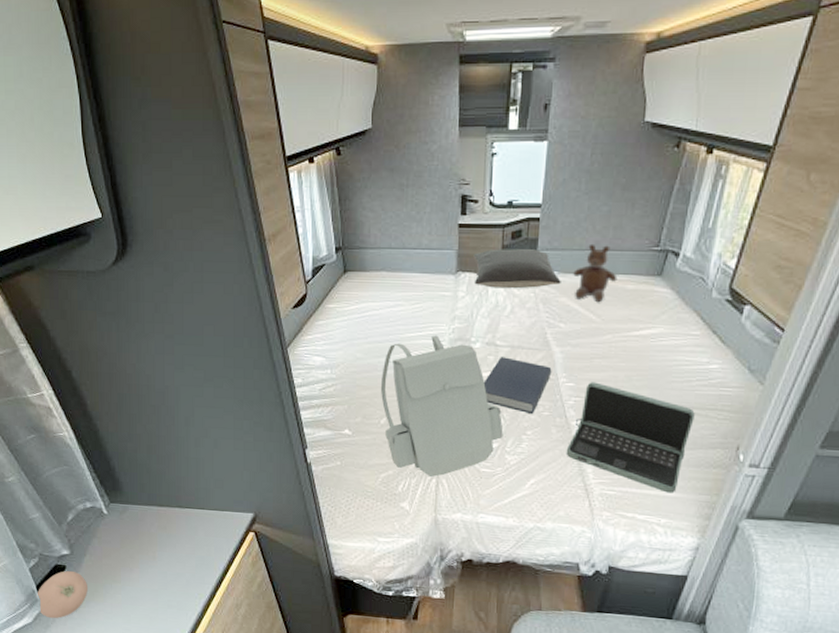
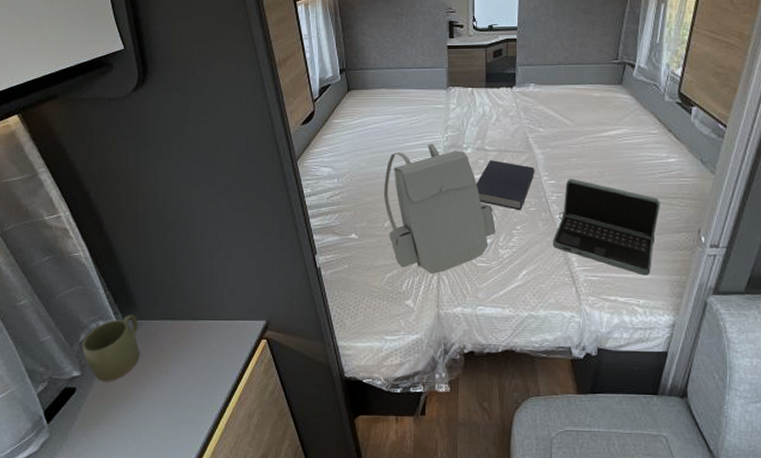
fruit: present [36,570,88,619] -> none [43,392,97,445]
mug: none [70,498,127,562] -> present [82,314,140,382]
pillow: present [473,249,561,289] -> none [461,65,538,100]
teddy bear: present [573,243,618,302] -> none [548,59,585,108]

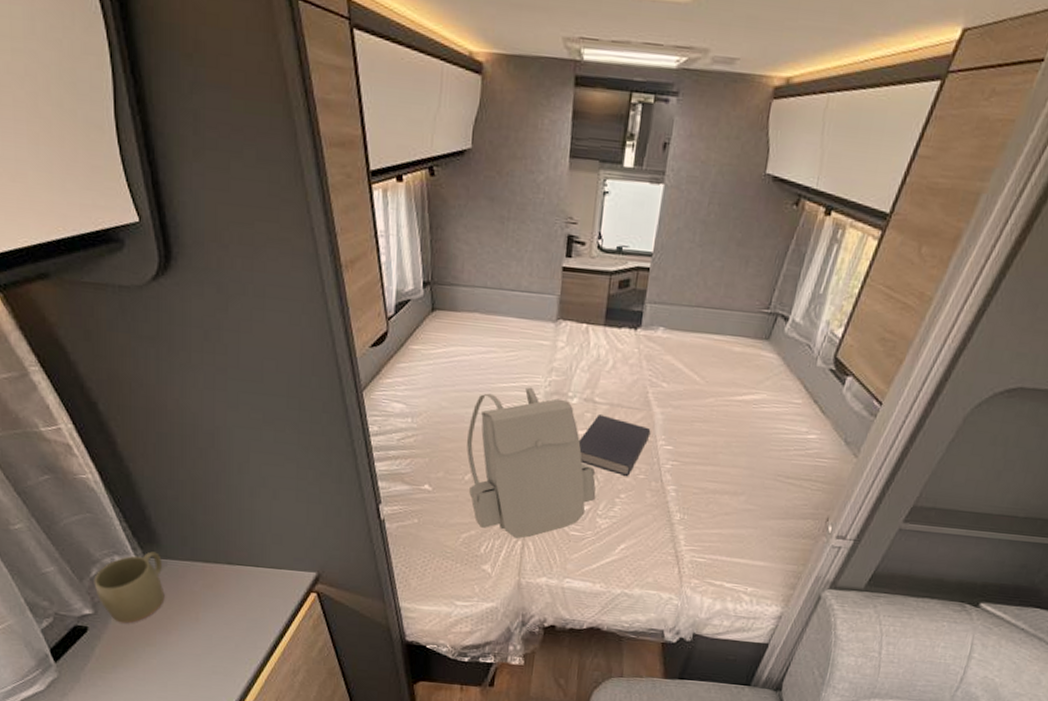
laptop: present [553,179,660,276] -> none [660,446,790,562]

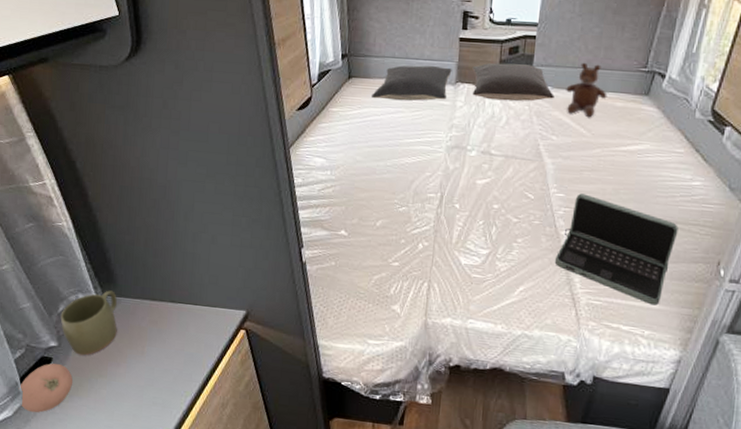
fruit: none [49,632,115,686] -> present [18,363,73,413]
pillow: none [459,297,553,340] -> present [372,65,452,101]
backpack: present [467,387,597,540] -> none [378,142,495,281]
pillow: none [576,297,667,343] -> present [472,62,554,101]
book: present [578,415,651,476] -> none [477,166,543,222]
laptop: none [660,446,790,562] -> present [555,193,678,305]
teddy bear: none [680,300,725,363] -> present [566,62,607,117]

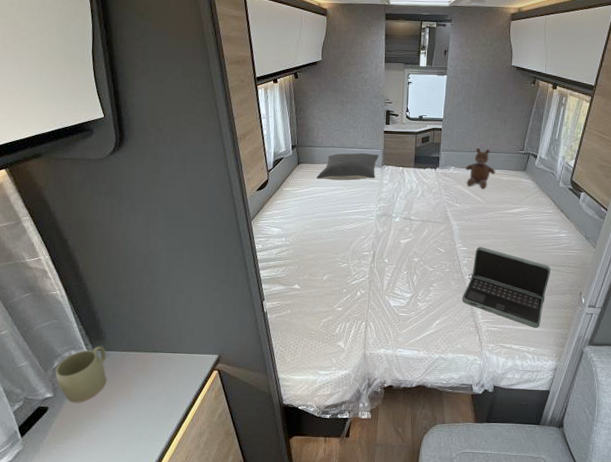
fruit: present [18,363,73,413] -> none [17,411,67,456]
pillow: present [472,62,554,101] -> none [394,149,457,179]

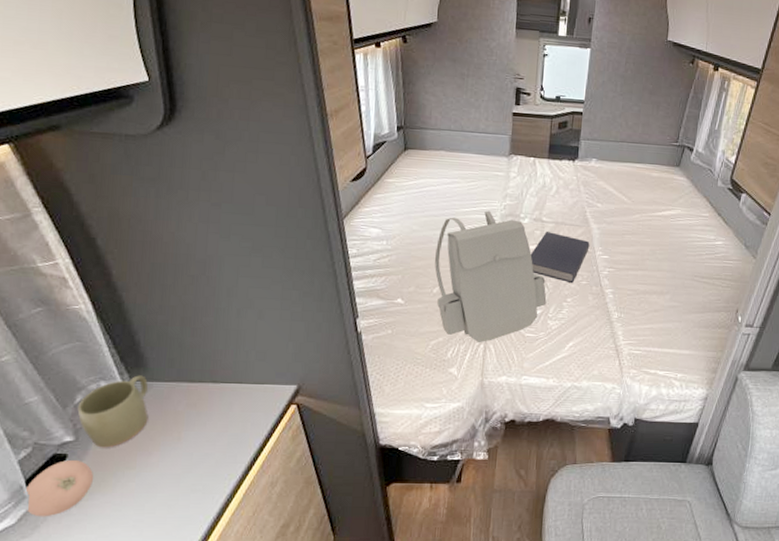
fruit: none [17,411,67,456] -> present [24,459,93,517]
pillow: present [317,153,379,181] -> none [428,138,506,172]
backpack: none [324,212,416,321] -> present [435,210,547,343]
book: none [401,228,451,270] -> present [530,232,590,283]
laptop: present [462,247,551,328] -> none [601,255,705,351]
teddy bear: present [465,147,496,189] -> none [609,137,645,186]

